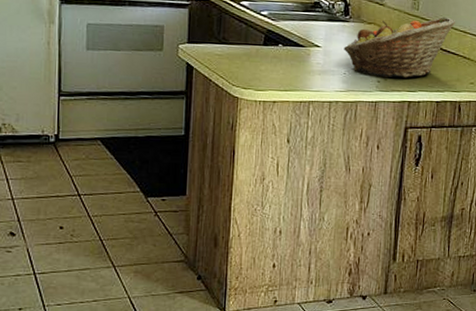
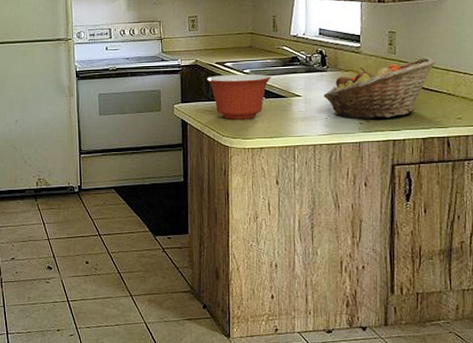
mixing bowl: none [219,15,290,68] -> present [206,73,271,119]

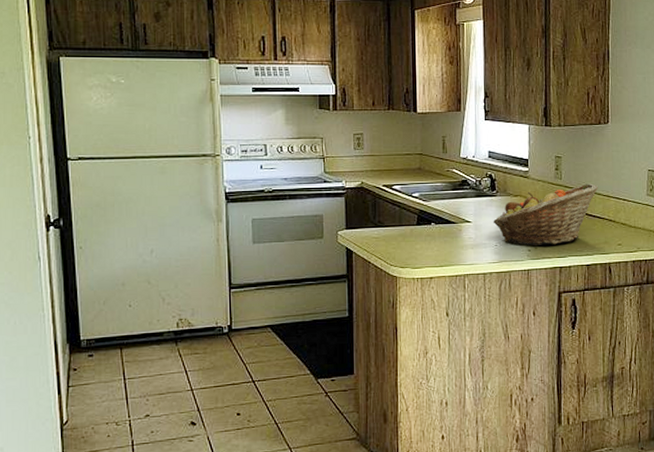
mixing bowl: present [206,73,271,119] -> none [373,197,441,247]

